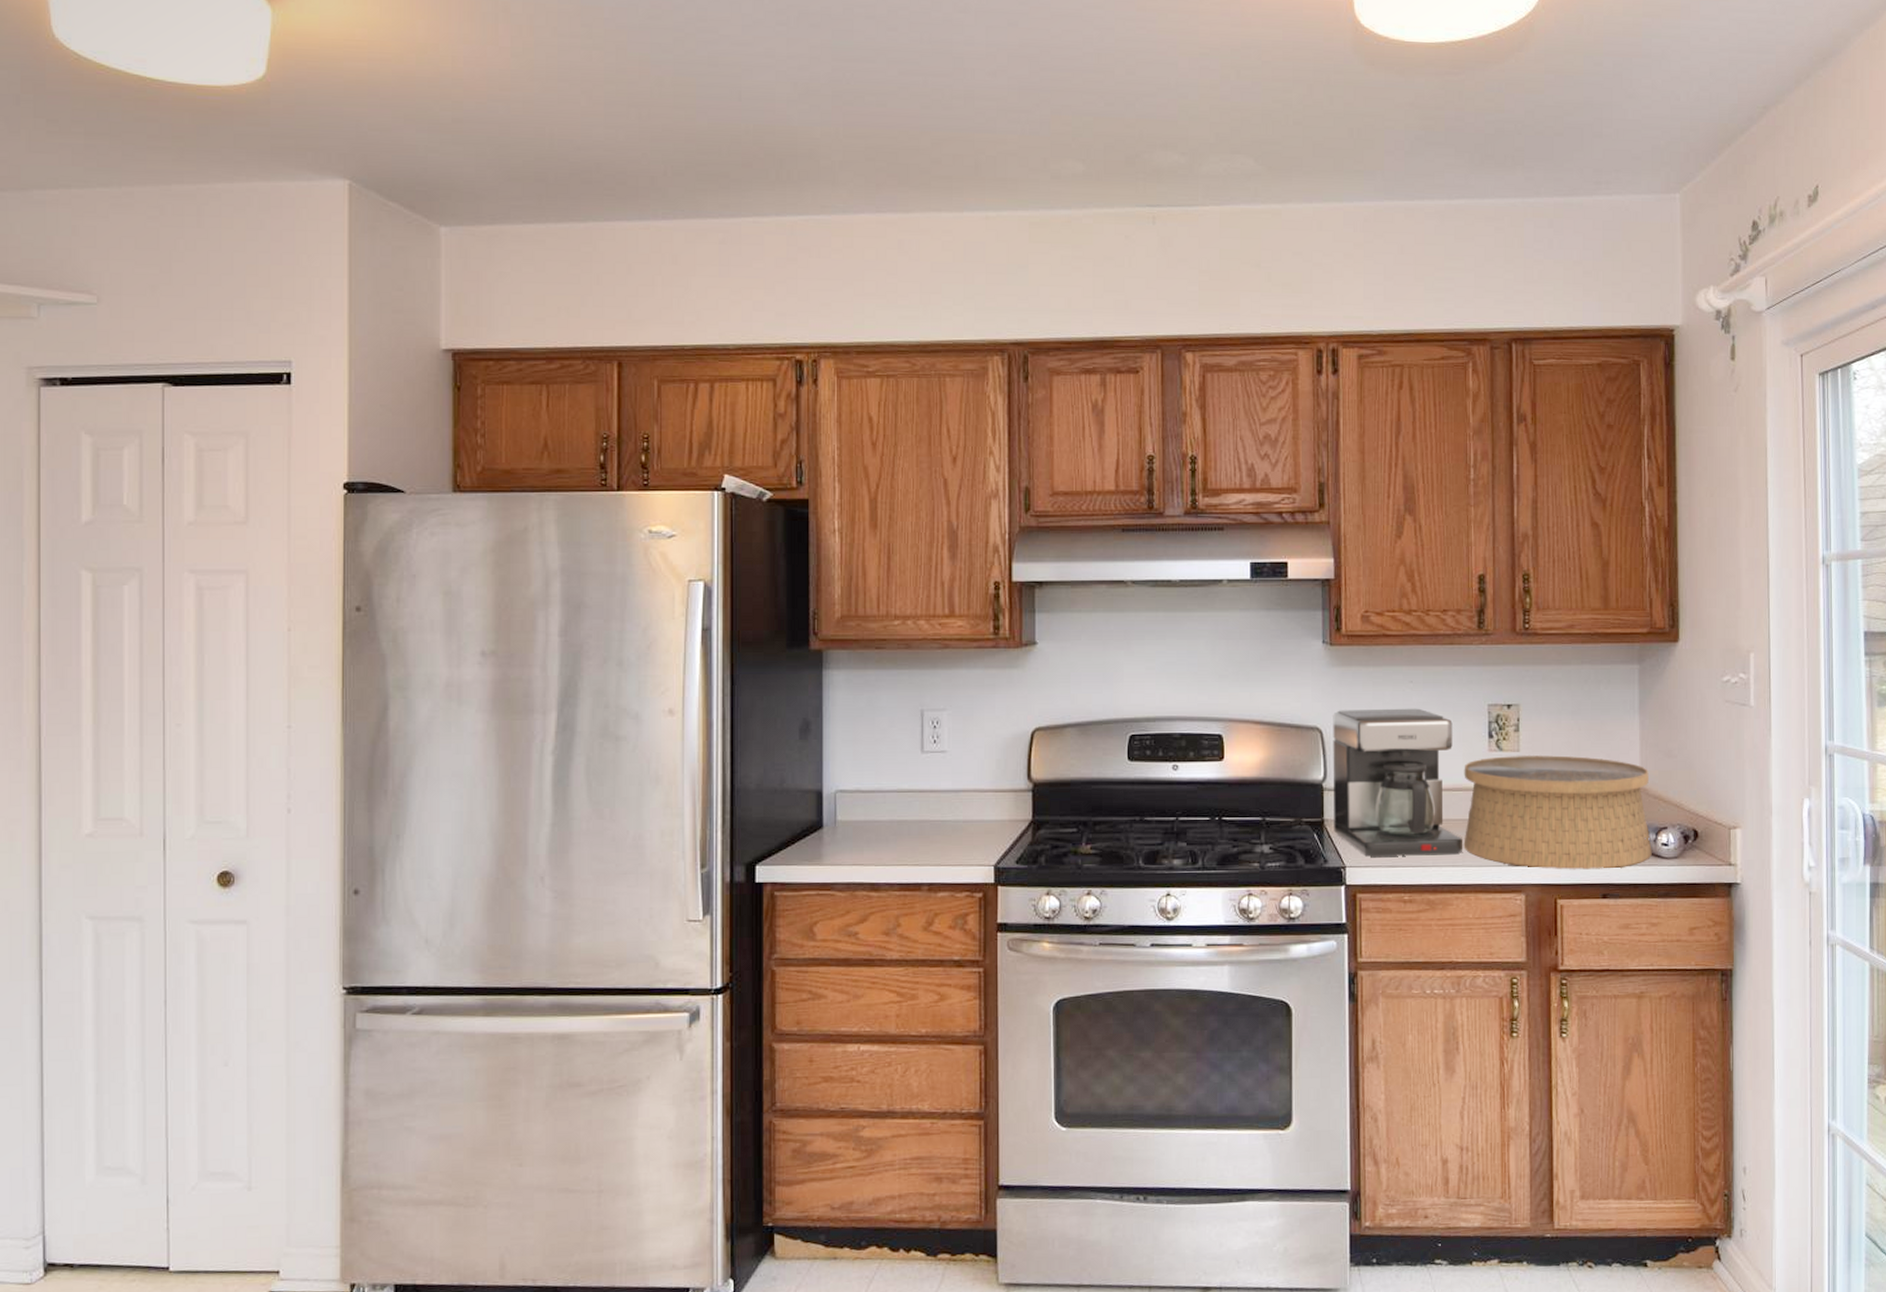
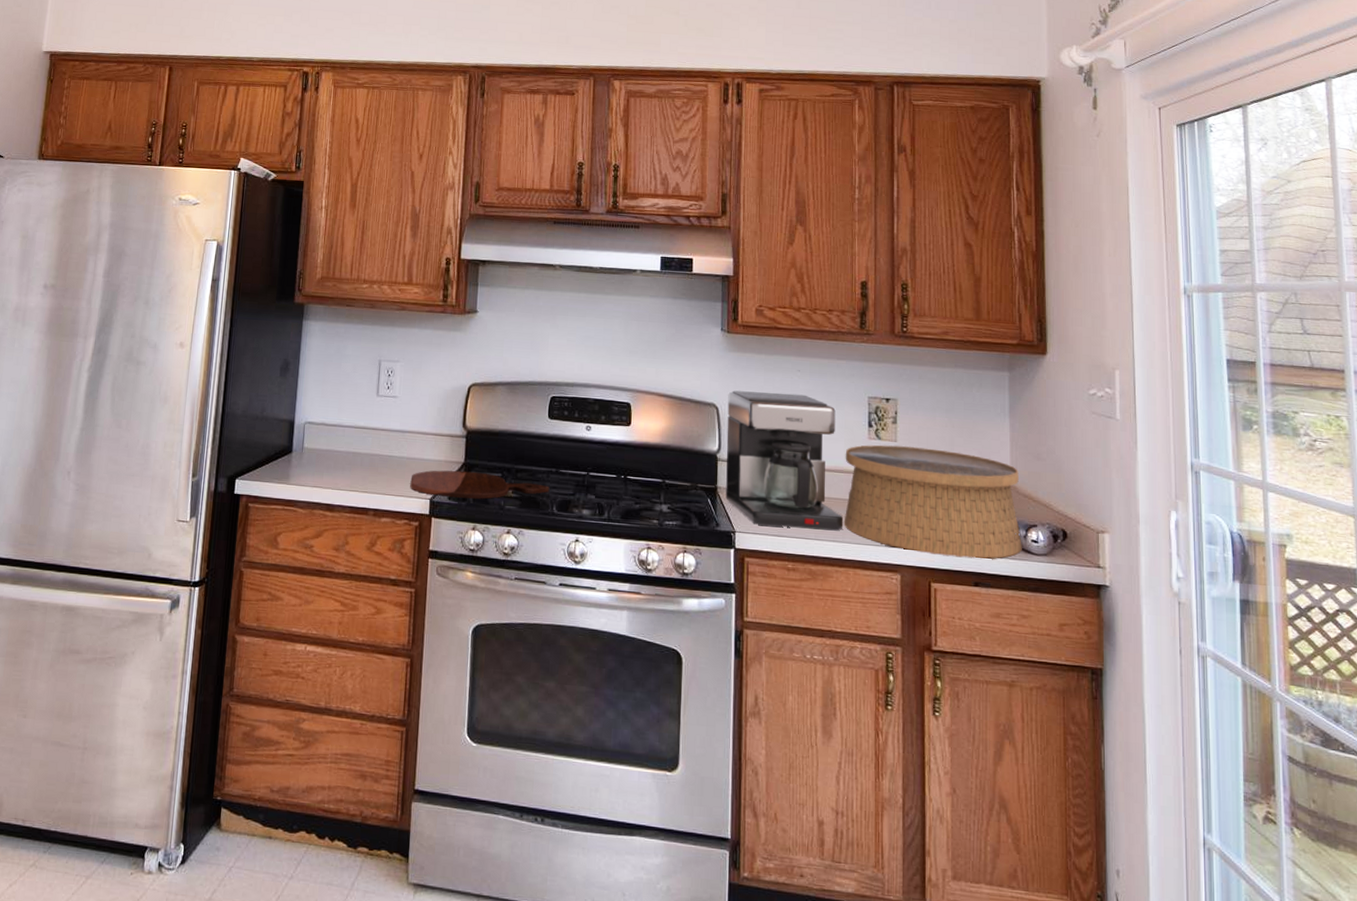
cutting board: none [969,829,1134,862] -> present [410,470,550,500]

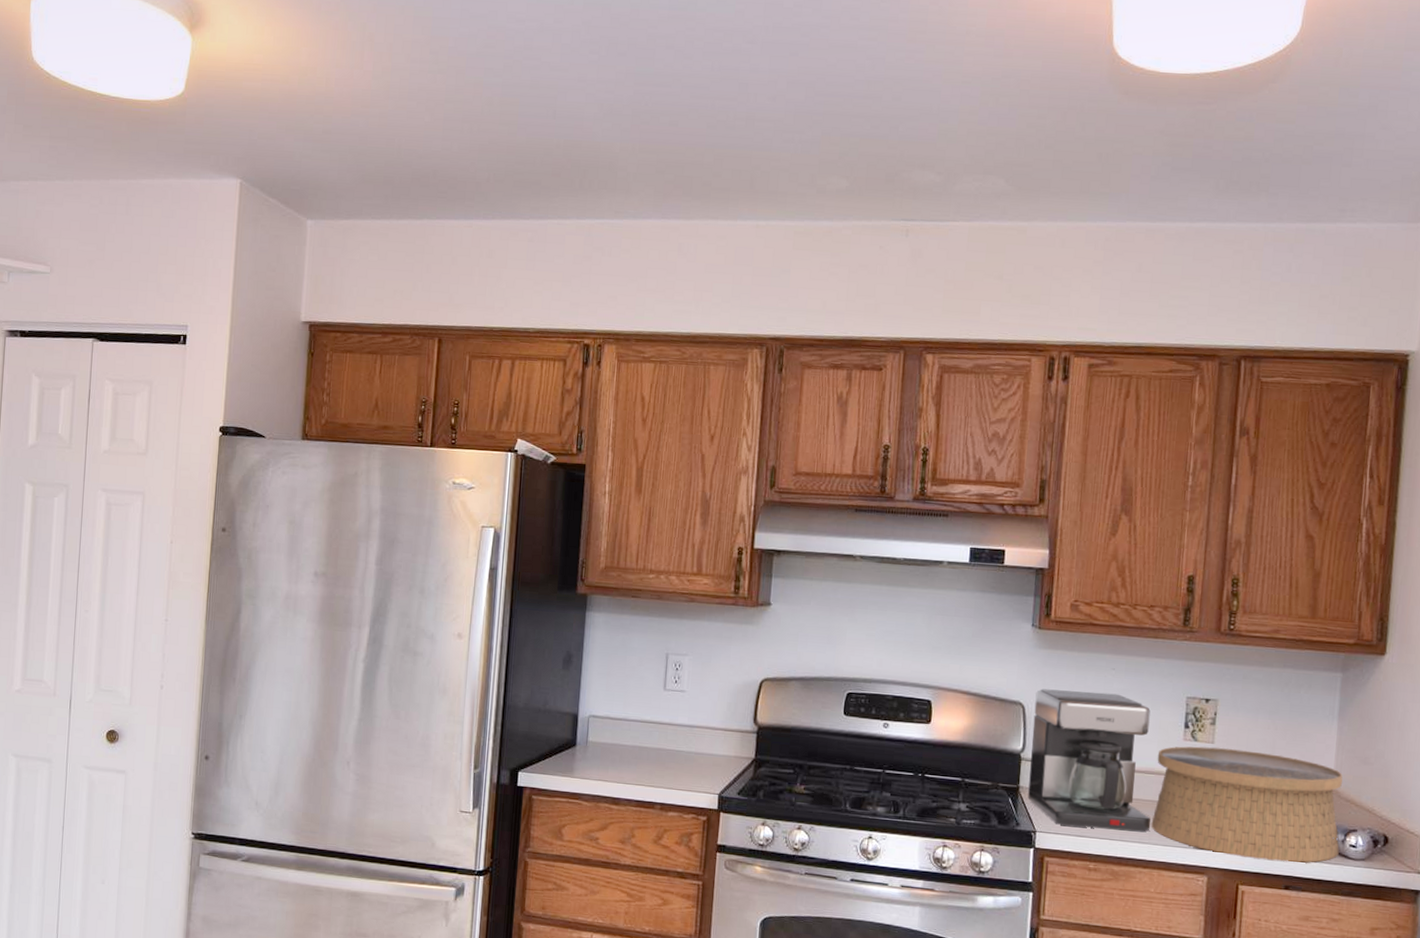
cutting board: present [410,470,550,500] -> none [698,765,844,796]

